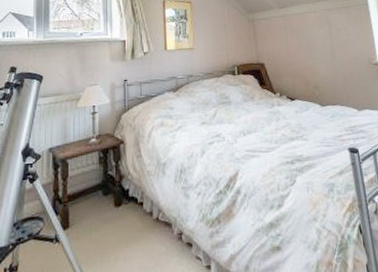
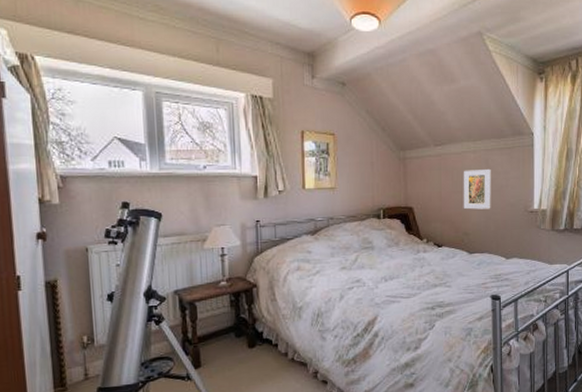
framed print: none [307,26,337,64] -> present [463,168,491,210]

